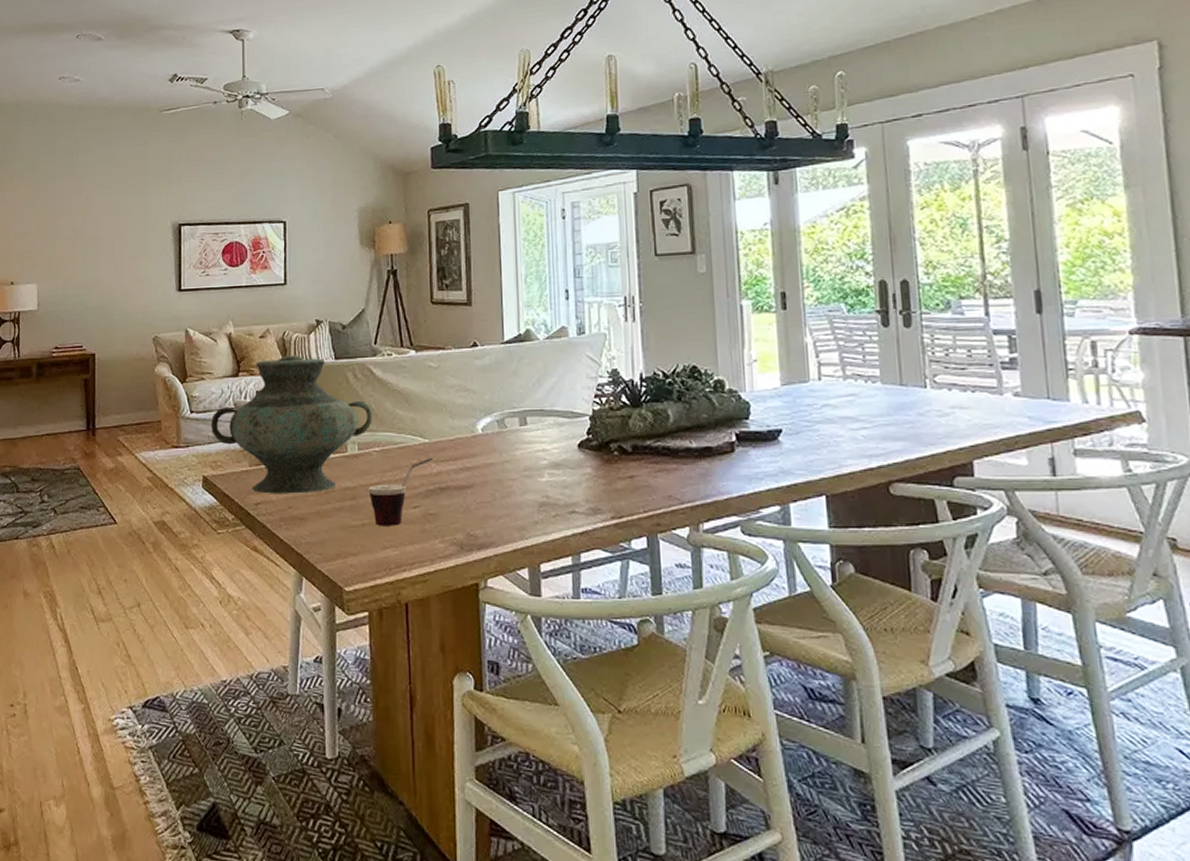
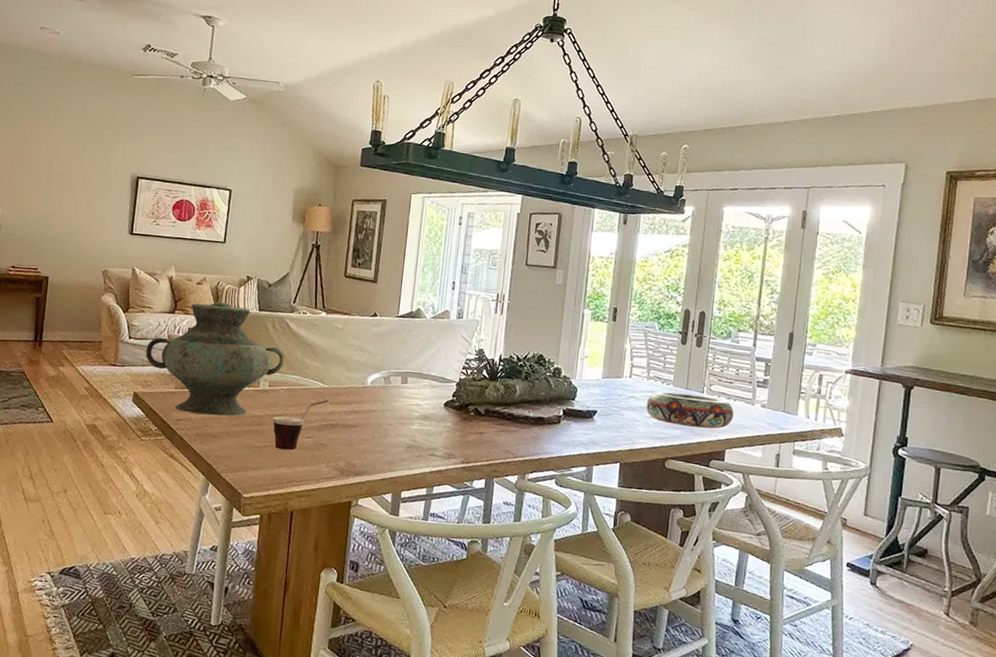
decorative bowl: none [848,391,976,435] -> present [646,391,734,429]

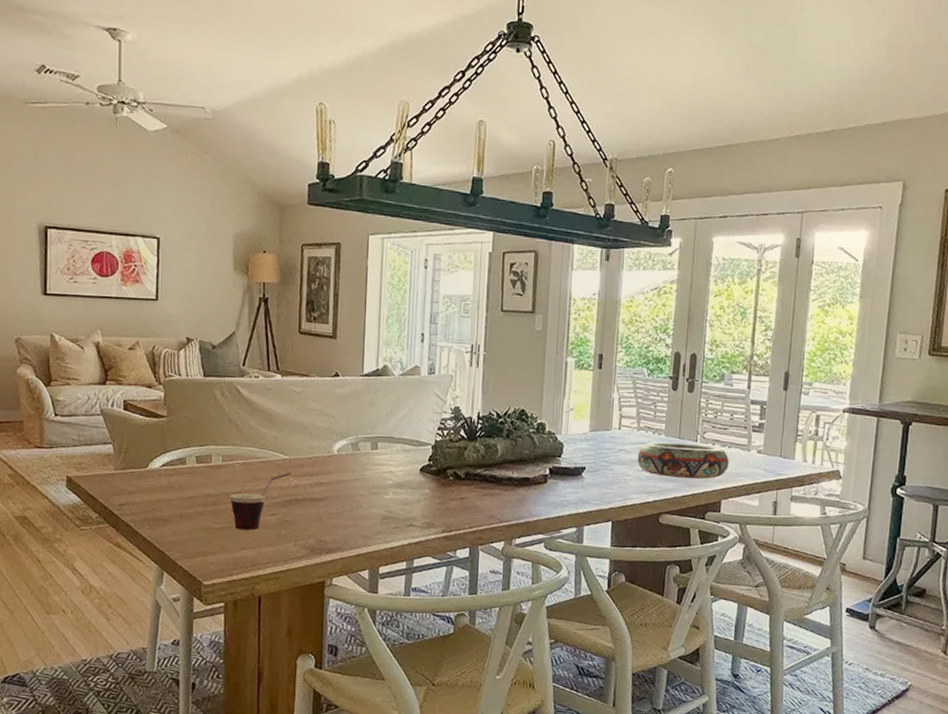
vase: present [145,301,285,417] -> none [76,368,238,498]

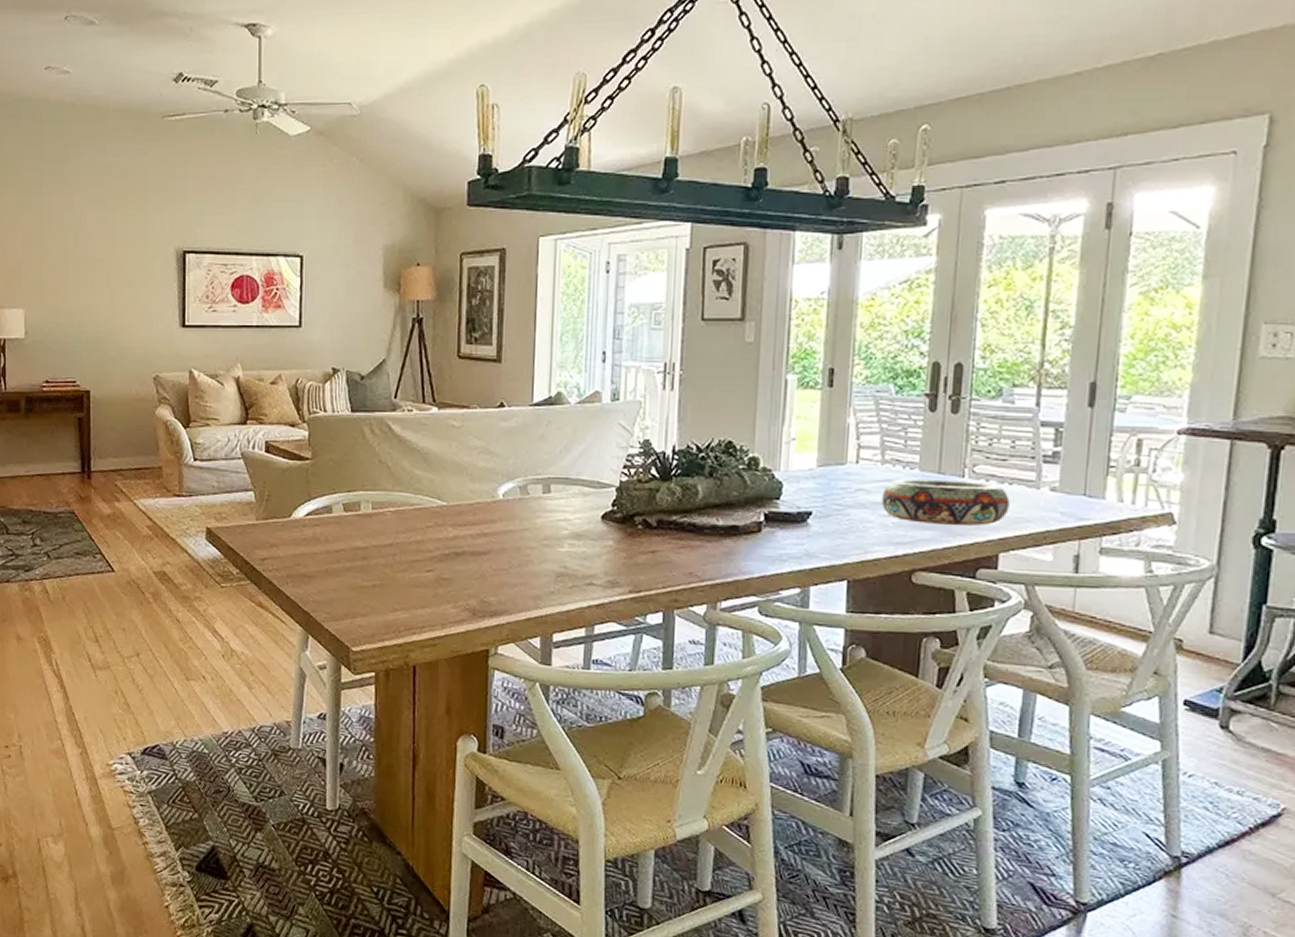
cup: present [230,472,292,531] -> none [380,521,450,589]

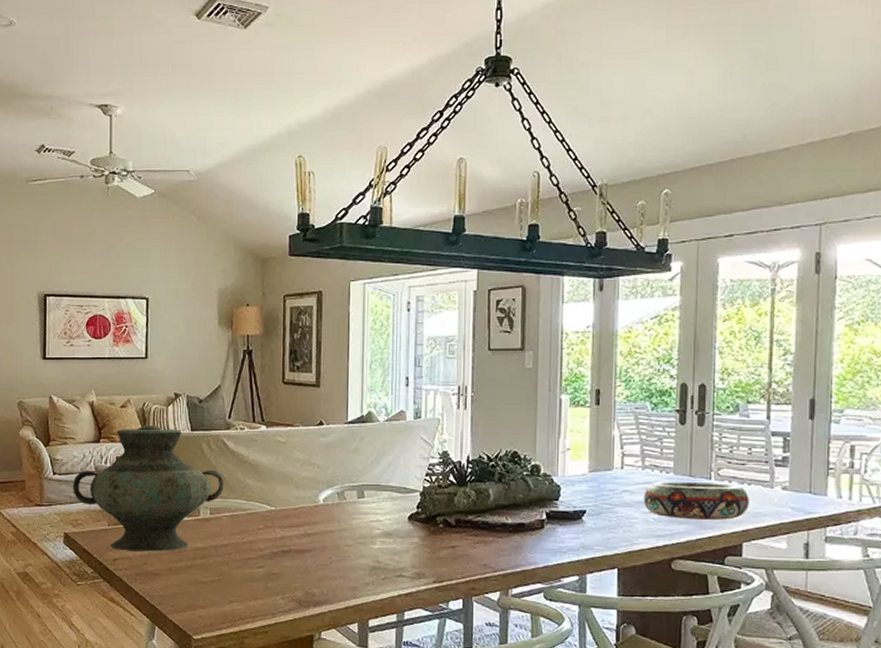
vase: none [216,404,390,551] -> present [73,424,225,552]

